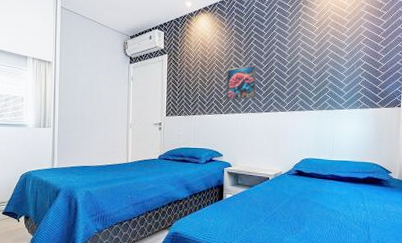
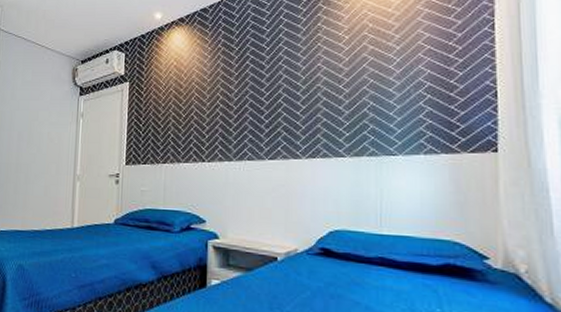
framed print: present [226,65,257,100] -> none [210,93,255,143]

